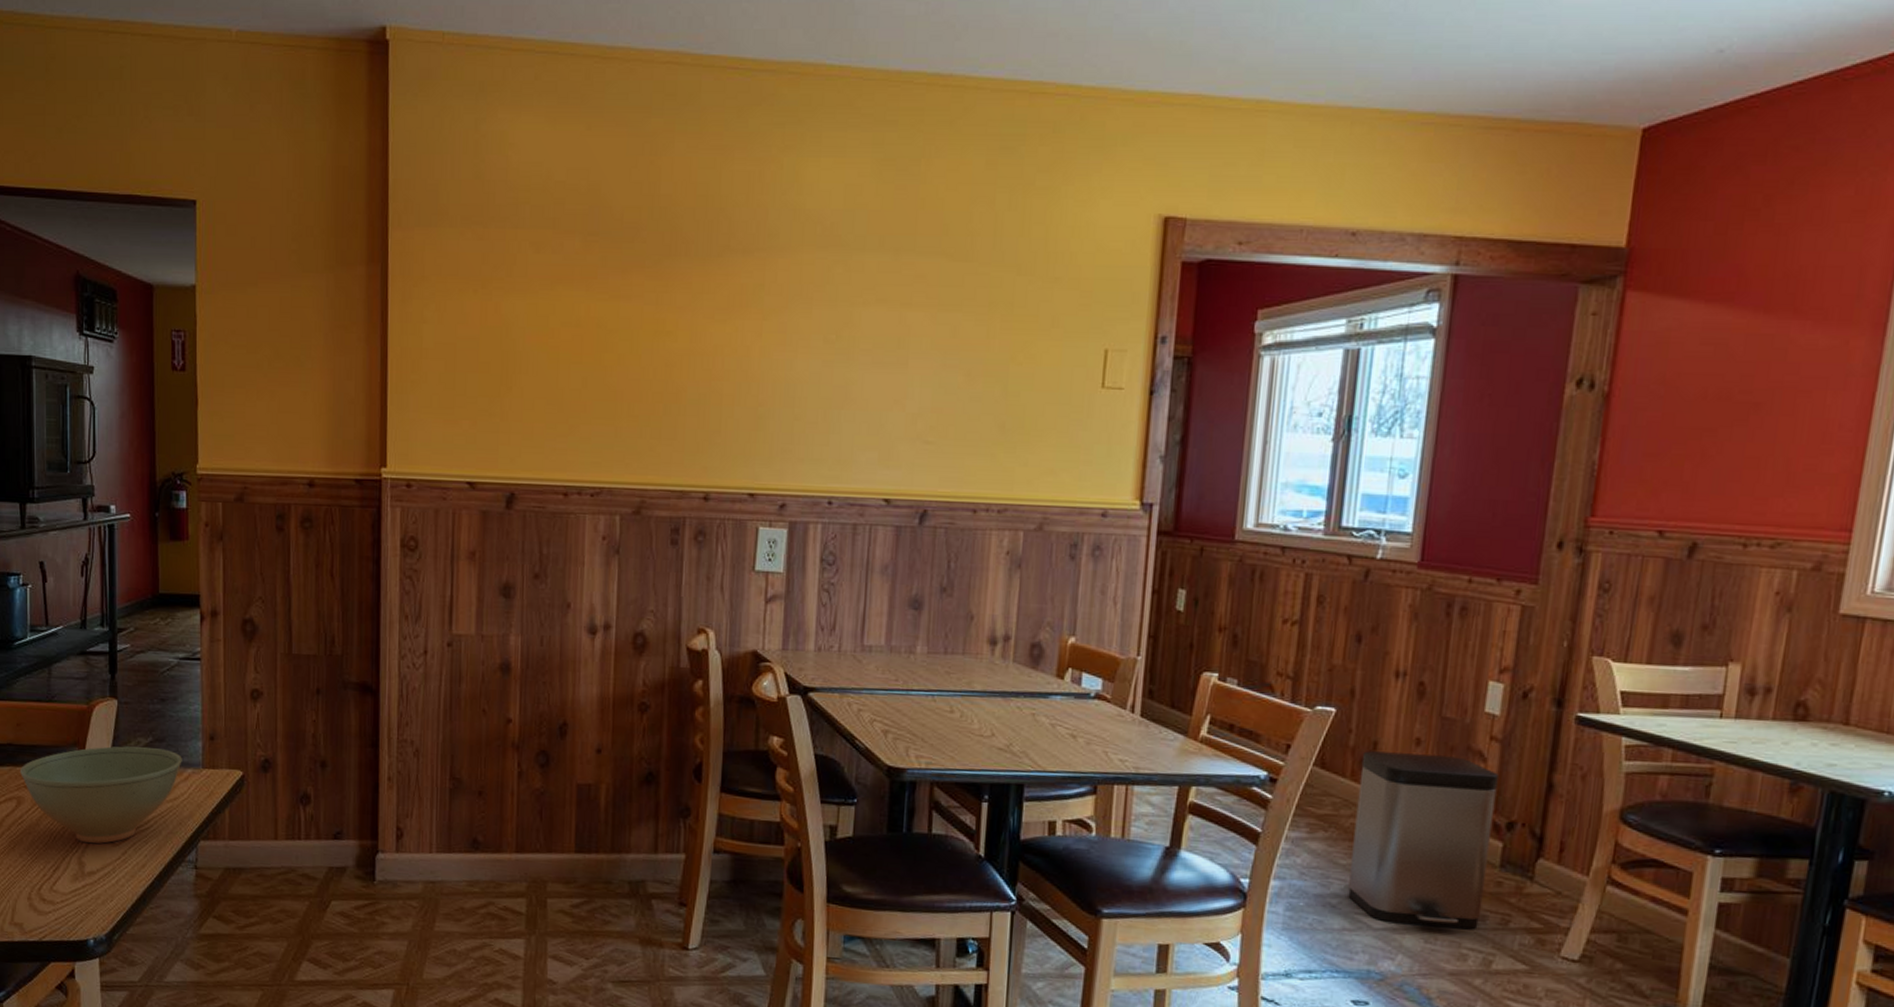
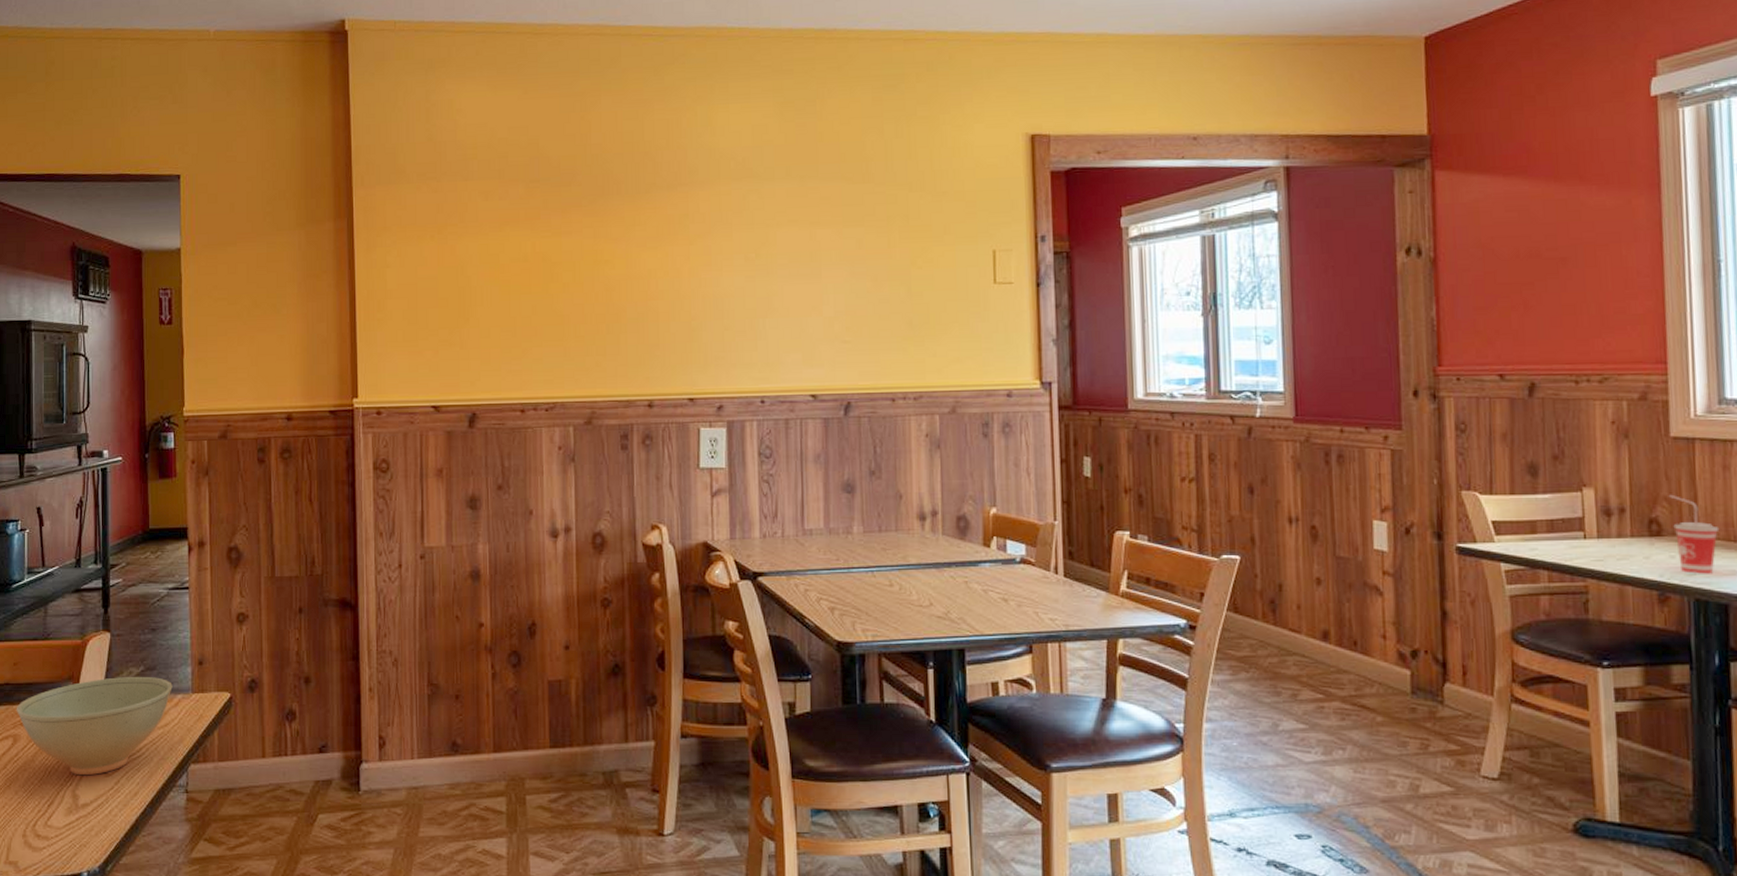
pedal bin: present [1347,751,1499,930] -> none [1270,593,1402,757]
beverage cup: none [1820,676,1874,766] -> present [1668,494,1720,574]

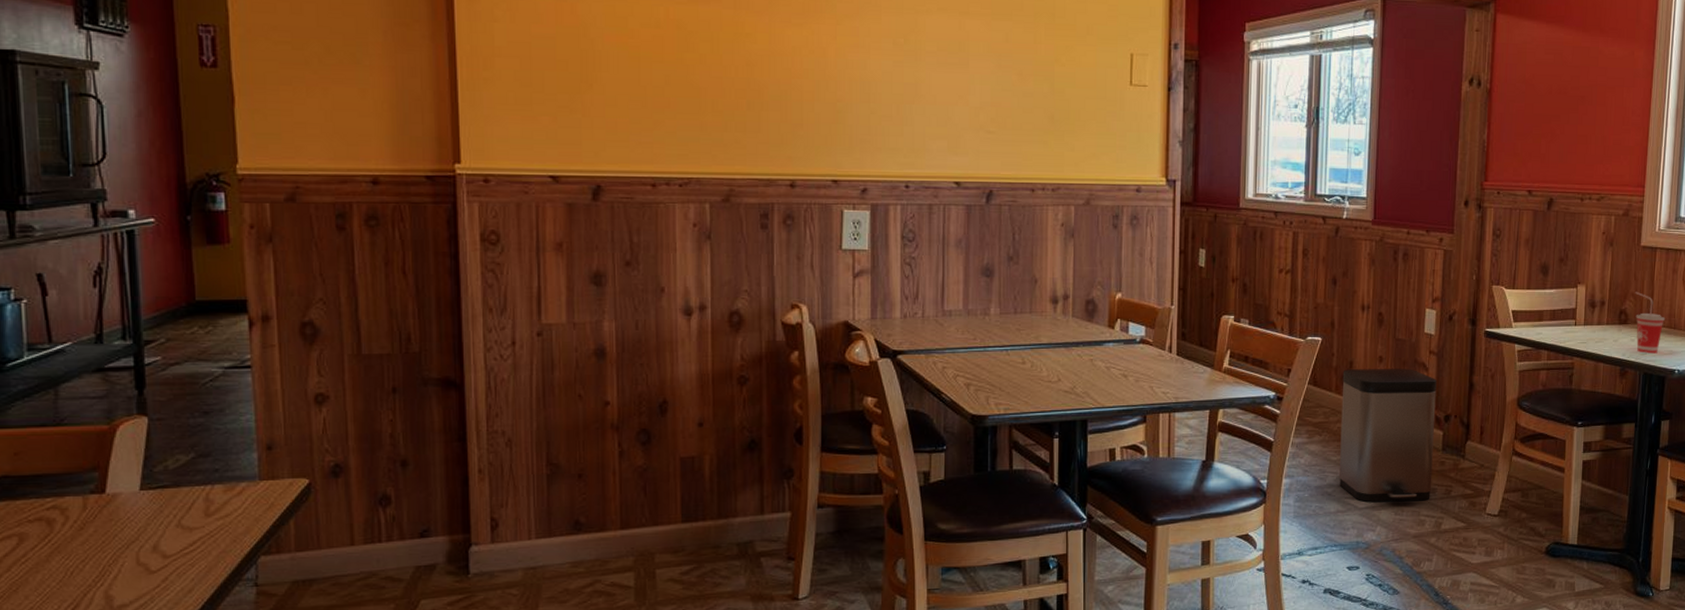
bowl: present [16,676,173,776] -> none [20,463,234,575]
pedal bin: none [1270,593,1402,757] -> present [1338,369,1437,503]

